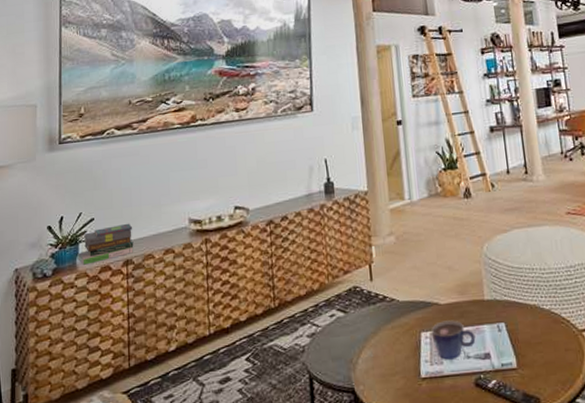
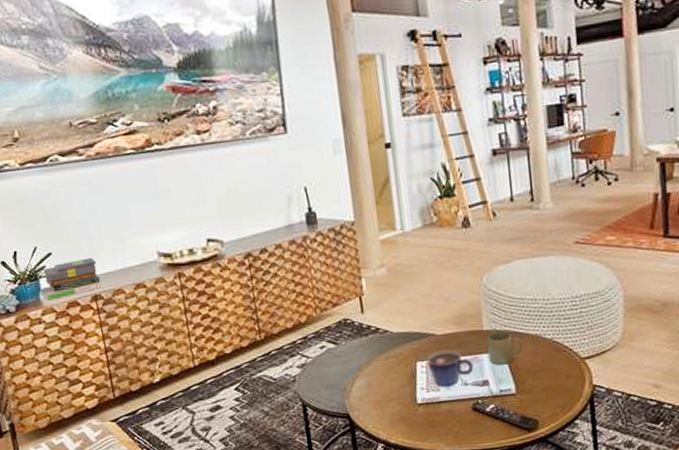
mug: none [488,300,523,338] -> present [486,330,523,366]

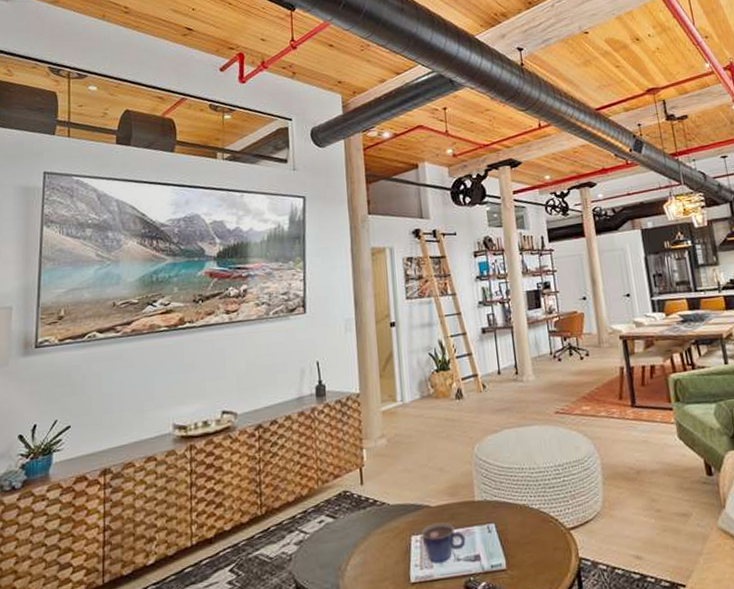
books: present [40,257,101,301] -> none [51,430,113,476]
mug: present [486,330,523,366] -> none [478,501,512,539]

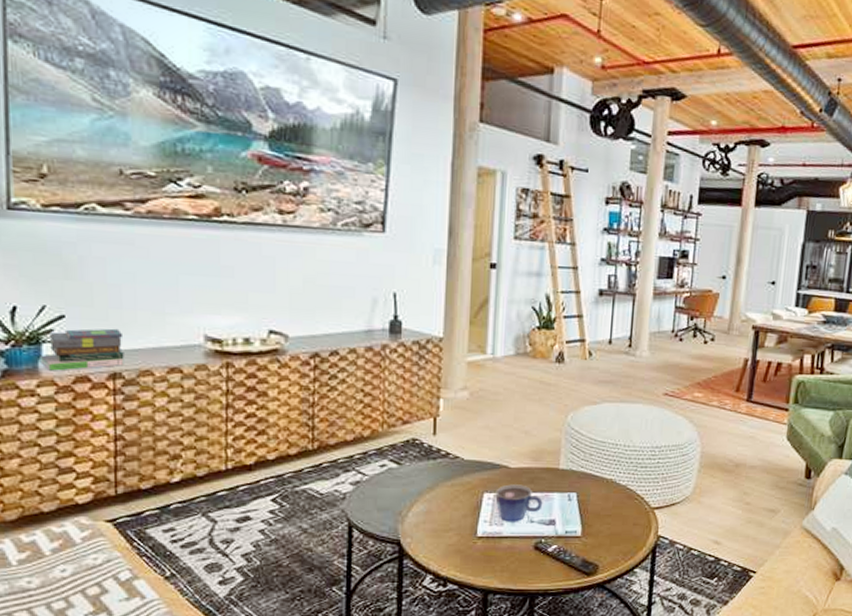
books: none [51,430,113,476] -> present [40,328,124,371]

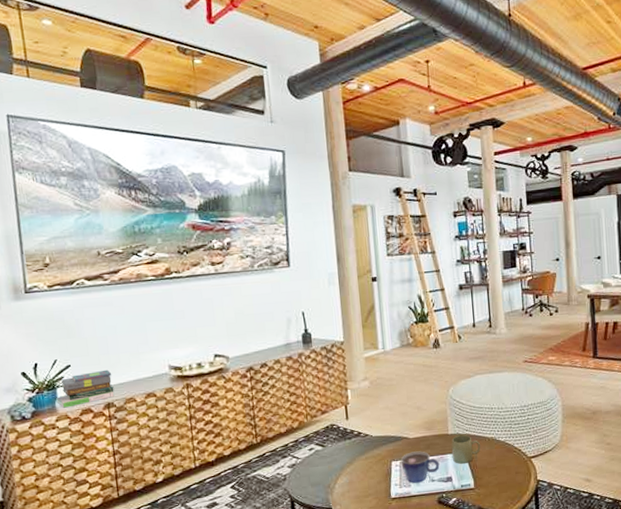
mug: none [559,471,597,507] -> present [451,434,481,465]

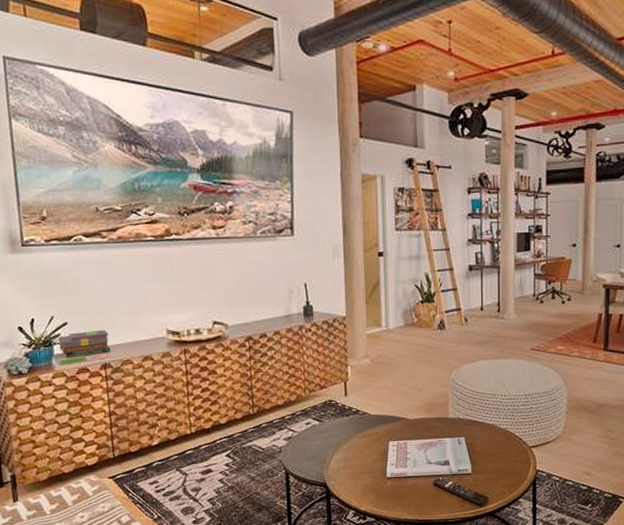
cup: present [401,451,440,484] -> none [398,433,438,465]
mug: present [451,434,481,465] -> none [450,419,481,449]

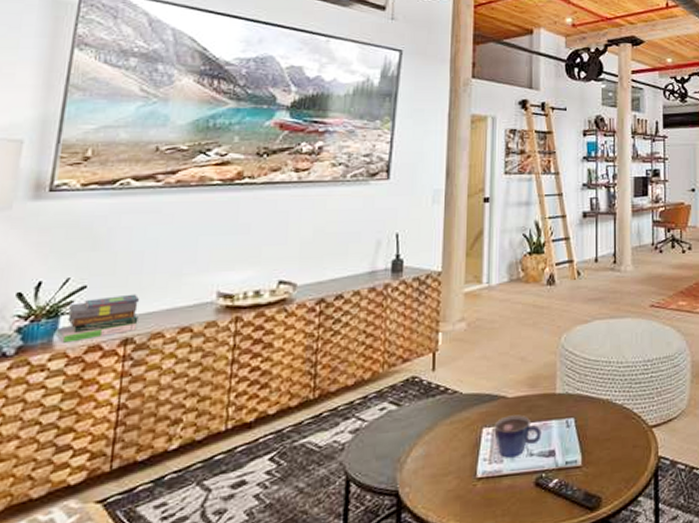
cup: none [398,433,438,465] -> present [494,414,542,459]

